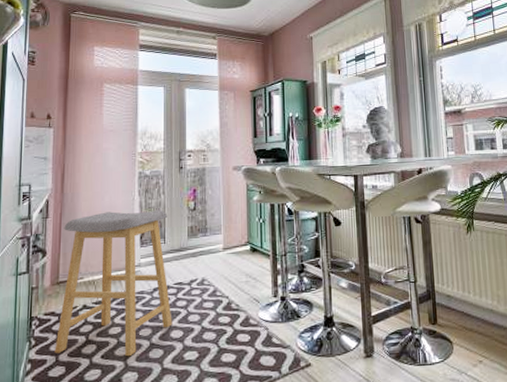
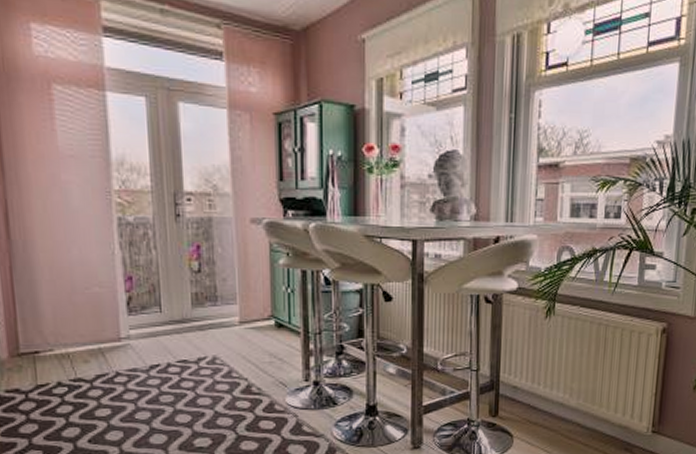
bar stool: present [54,210,172,357] -> none [17,268,177,442]

